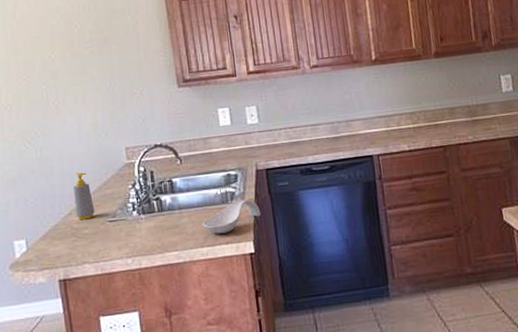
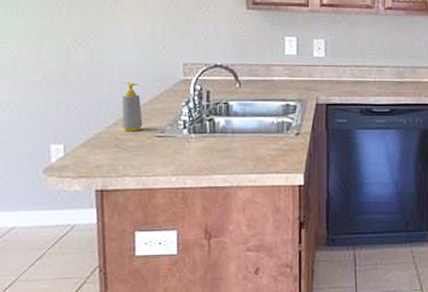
spoon rest: present [202,199,261,234] -> none [254,130,316,162]

